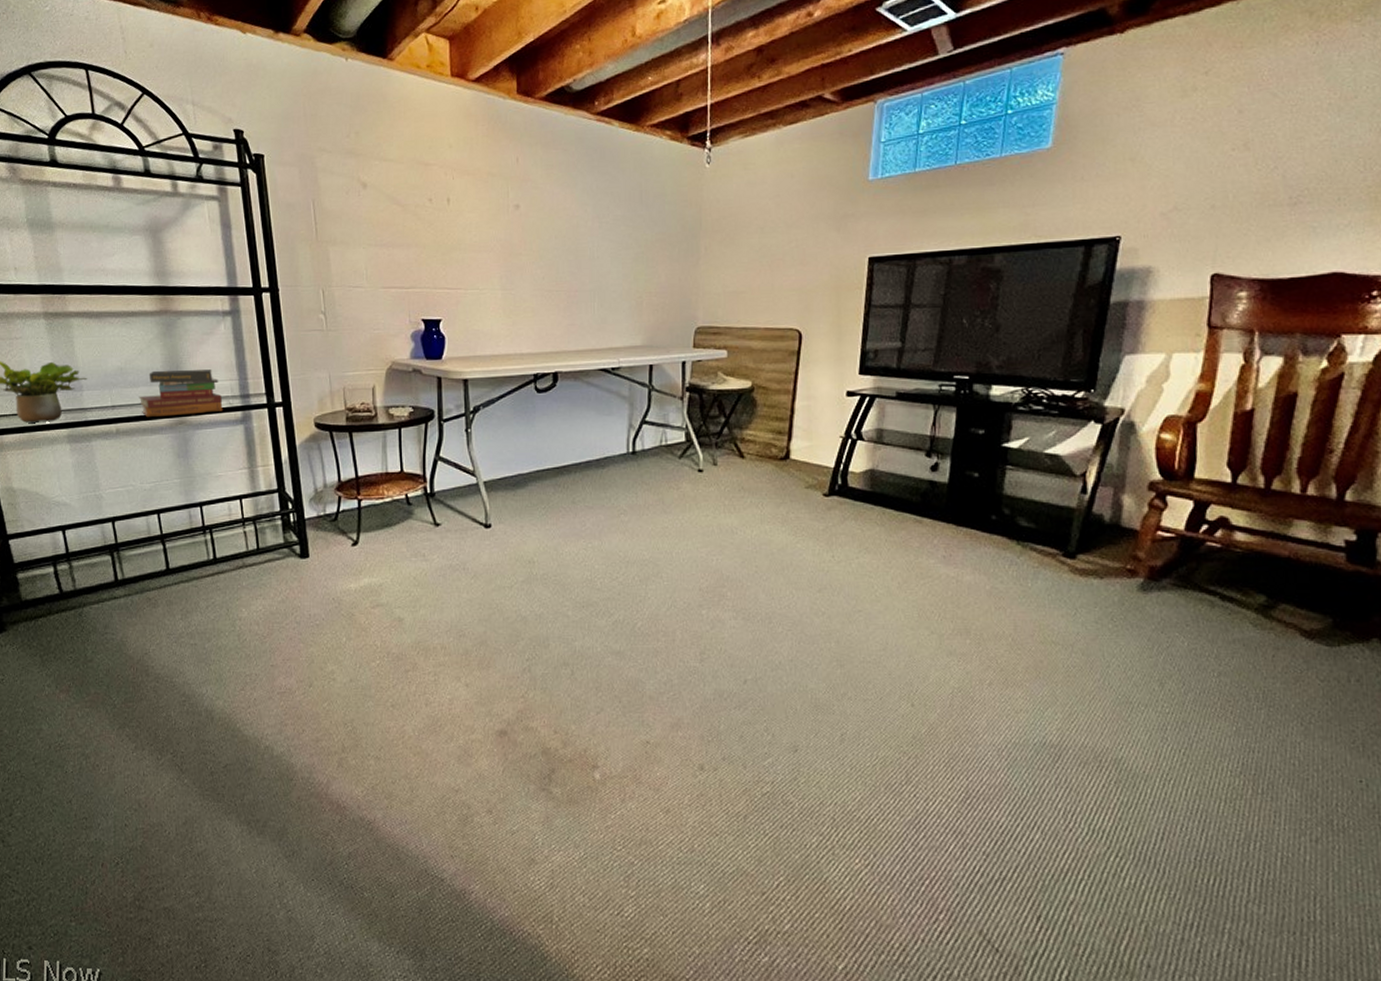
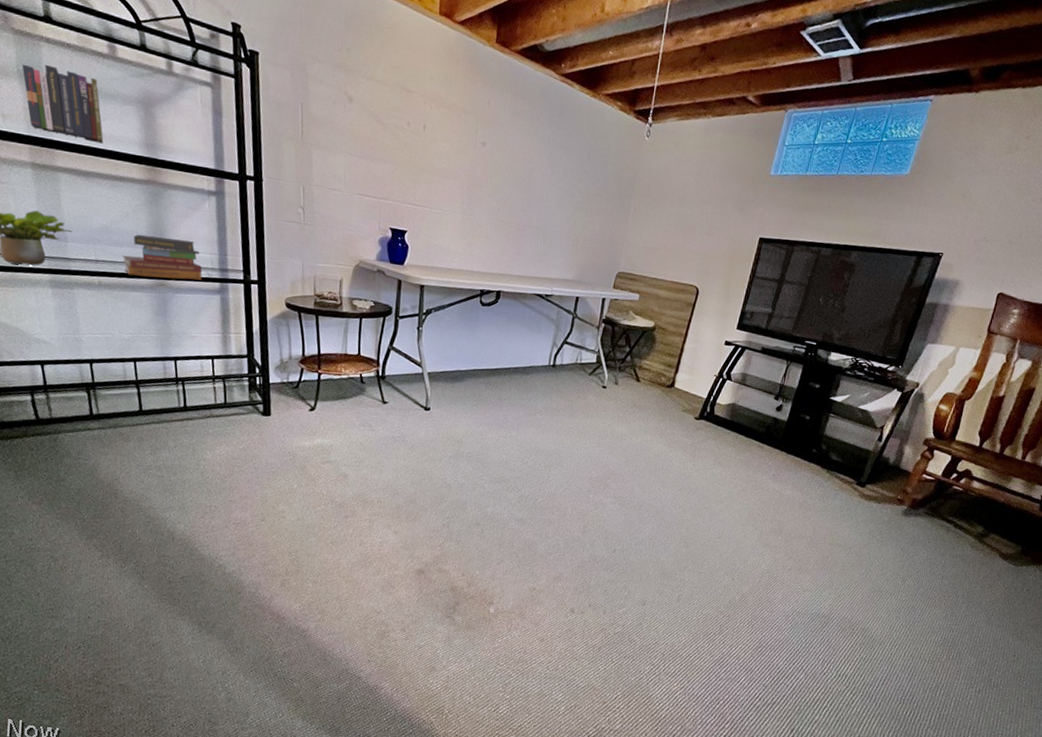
books: none [31,208,114,281] -> present [21,64,104,144]

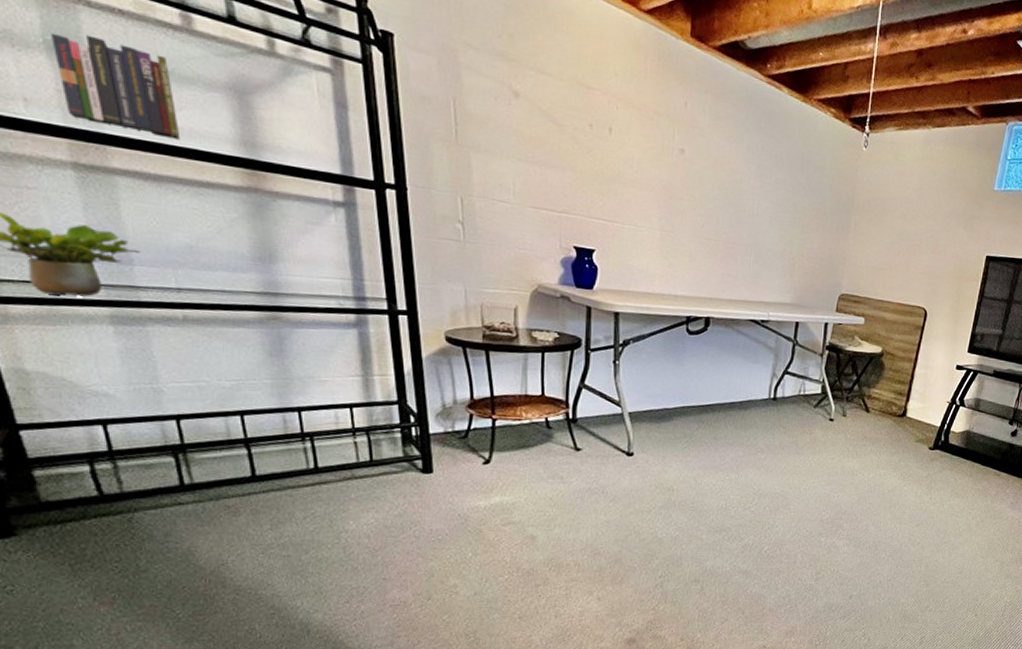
books: present [122,234,203,281] -> none [216,255,331,312]

